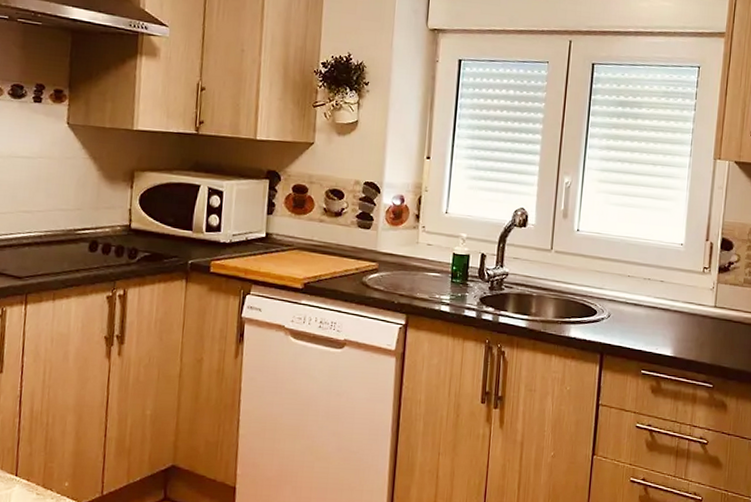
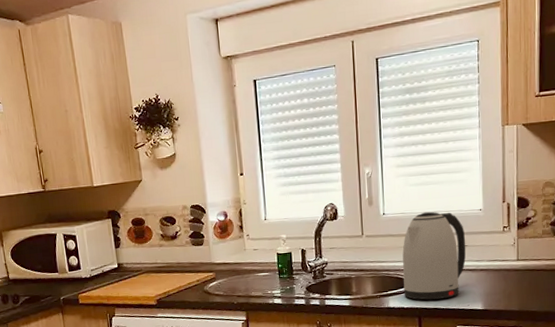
kettle: none [588,236,663,337] -> present [402,211,466,300]

